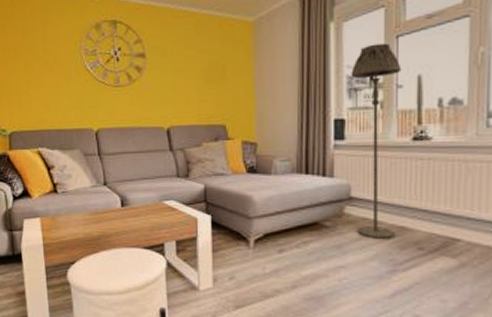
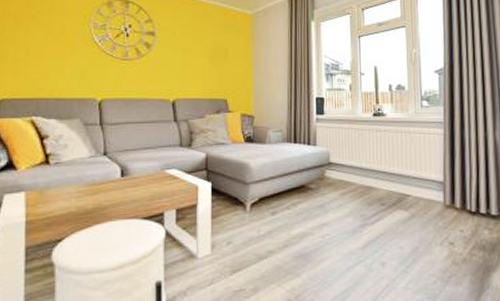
floor lamp: present [351,43,402,239] -> none [327,41,364,198]

